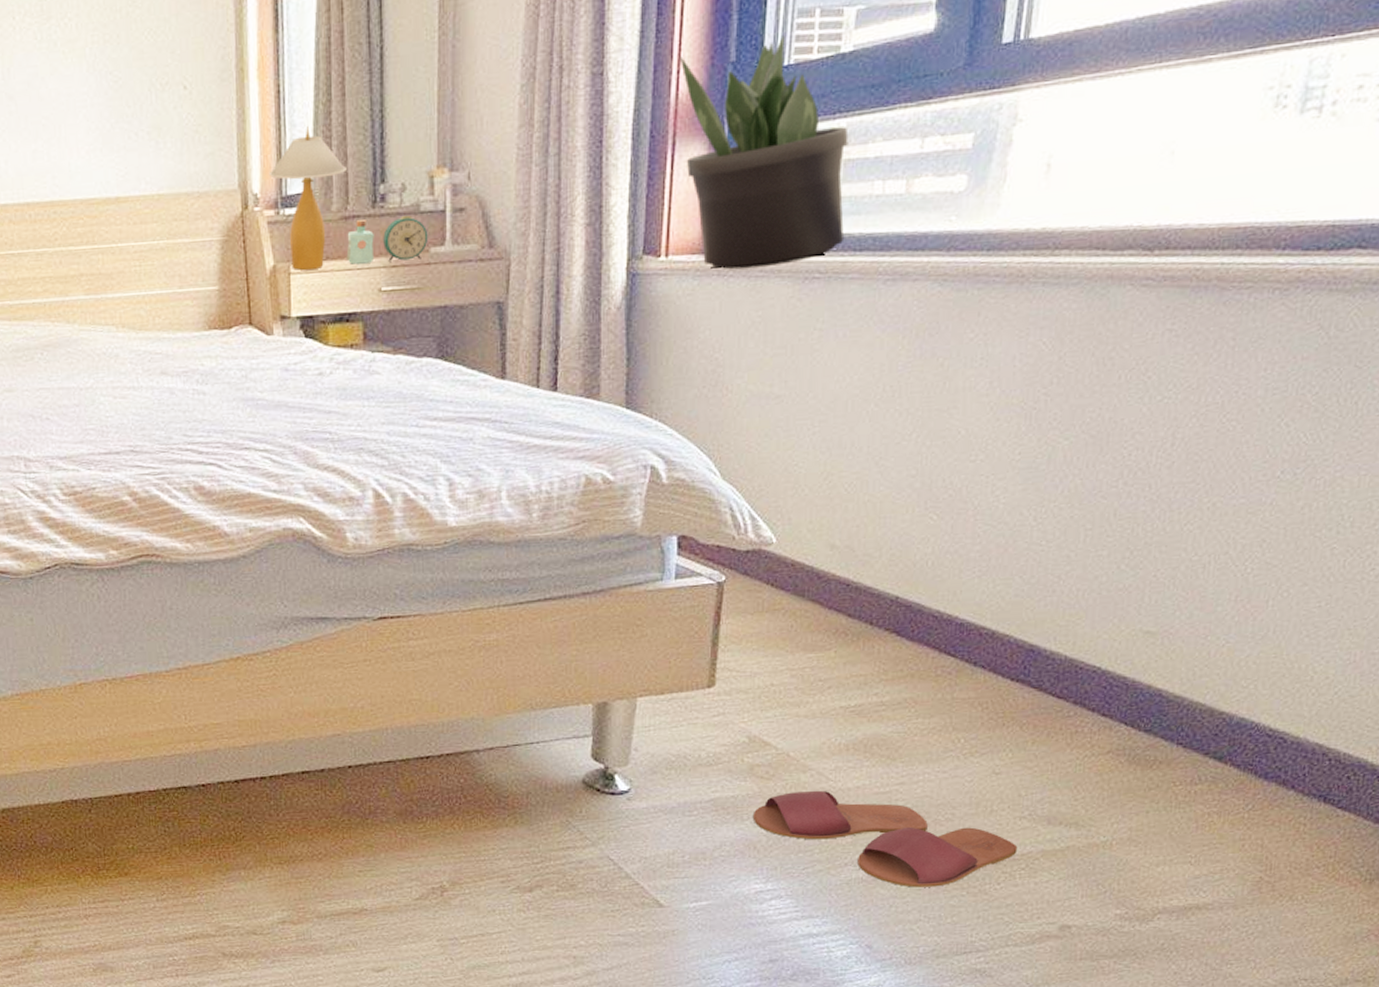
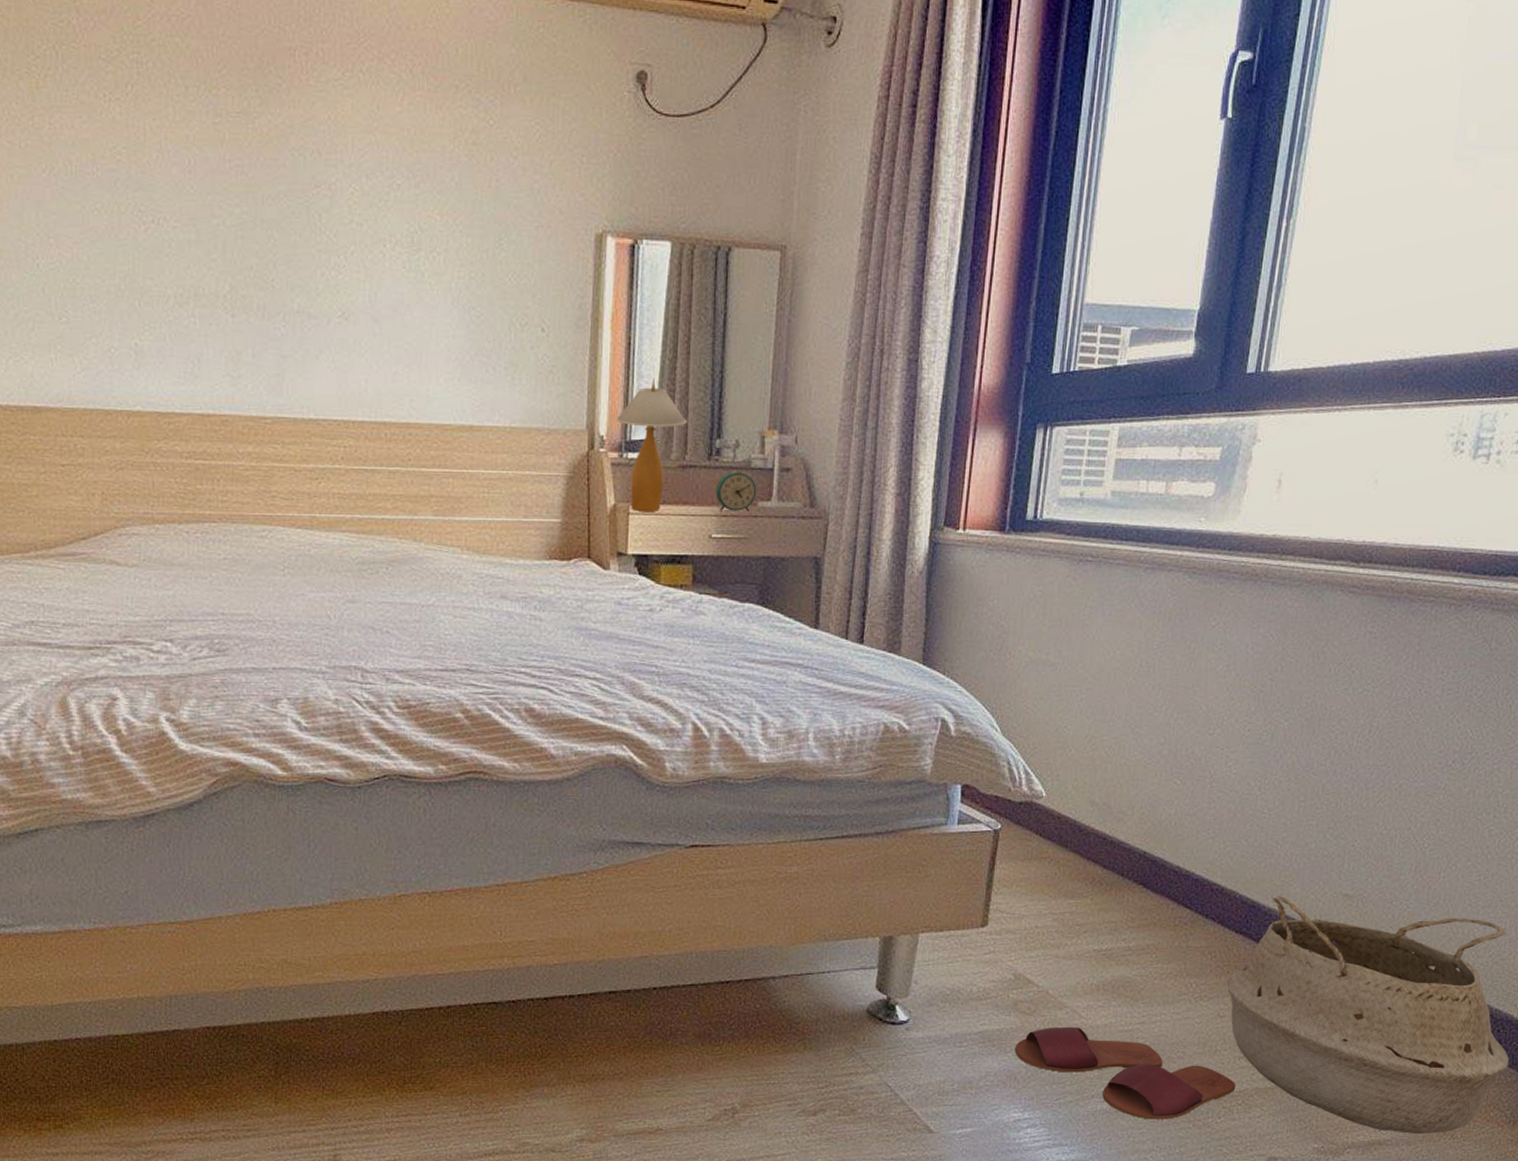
perfume: present [346,219,375,265] -> none [681,469,708,511]
planter: present [679,35,849,270] -> none [983,345,1121,548]
woven basket: none [1002,637,1364,897] -> present [1227,896,1510,1135]

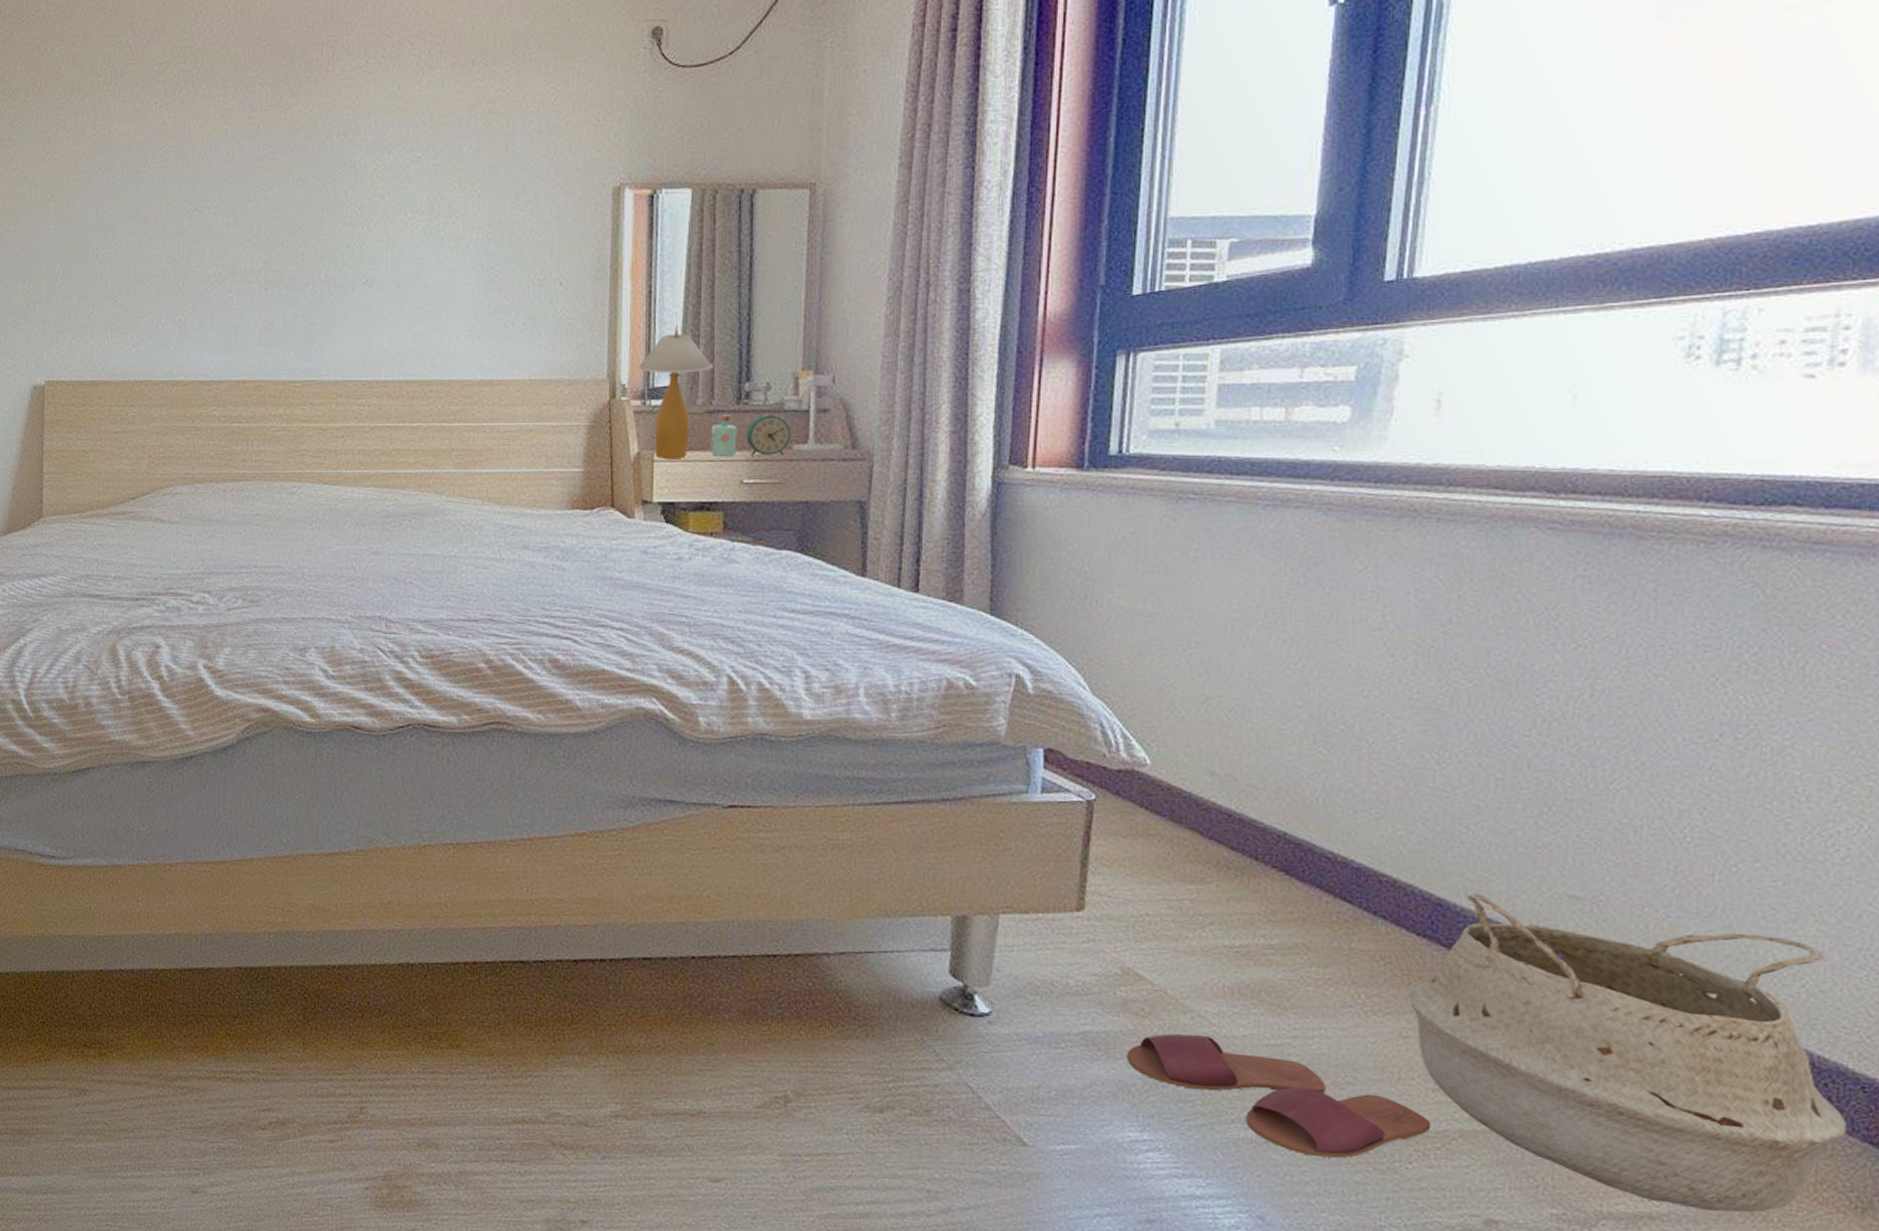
perfume: none [681,469,708,511] -> present [709,413,738,456]

